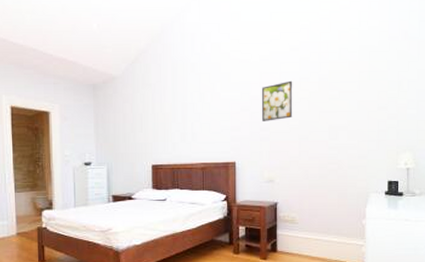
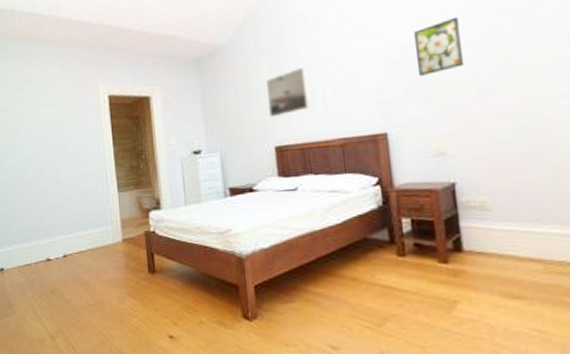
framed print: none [149,103,182,141] -> present [266,66,310,118]

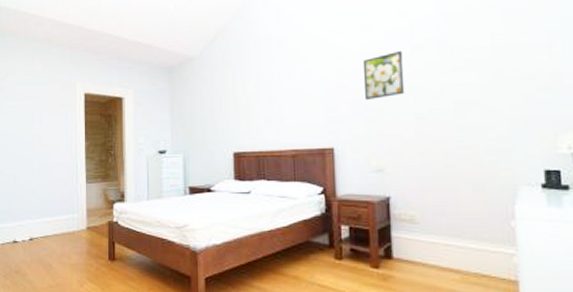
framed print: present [266,66,310,118] -> none [229,82,268,126]

